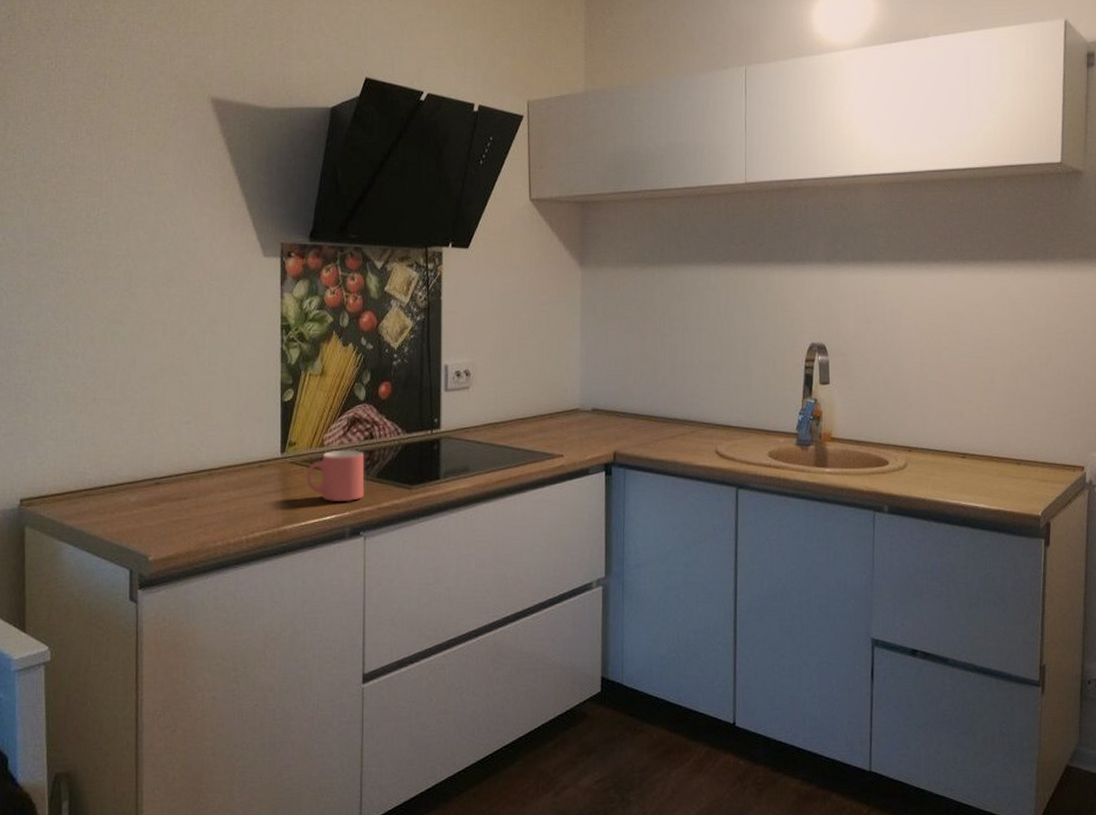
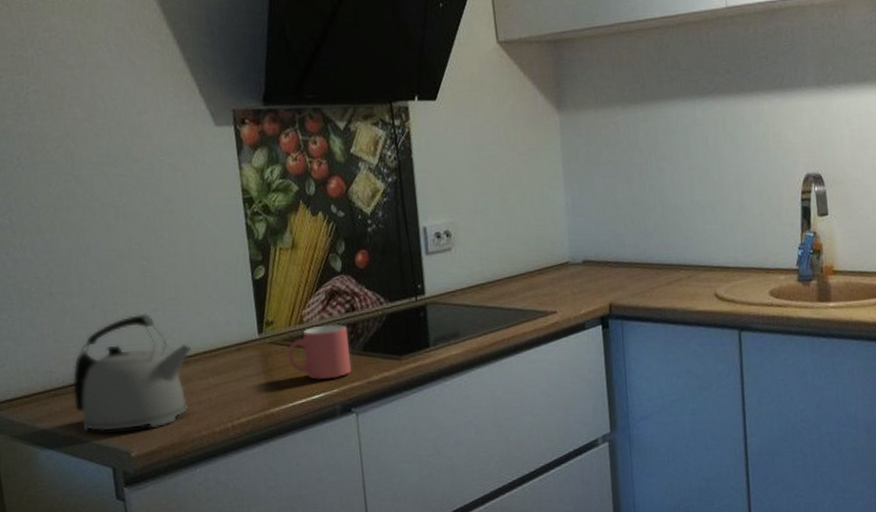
kettle: none [103,426,217,535] -> present [72,314,192,432]

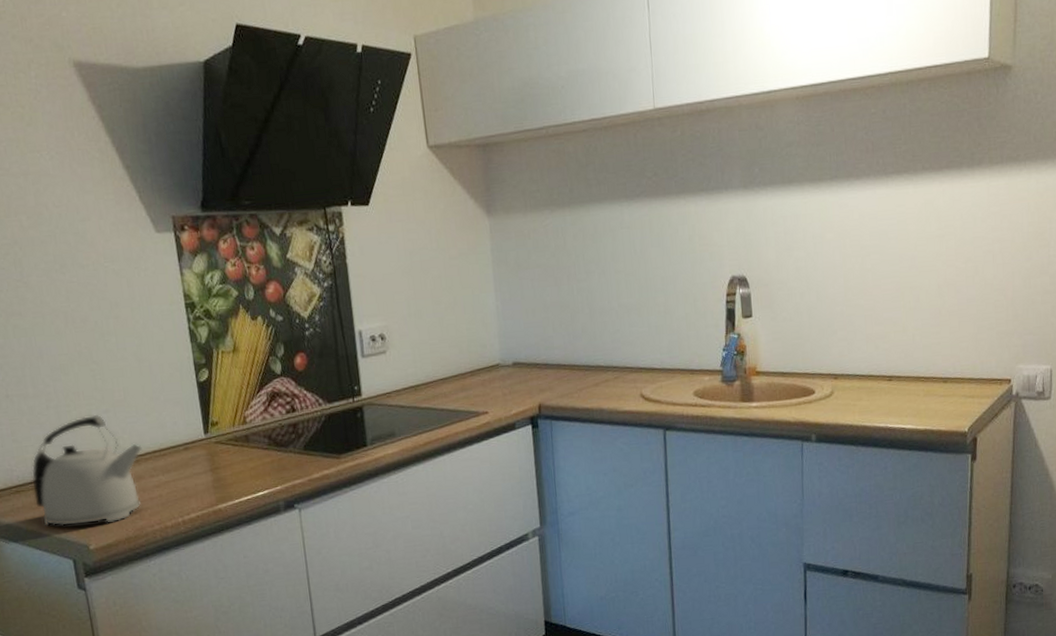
mug: present [287,324,352,380] -> none [232,424,294,477]

